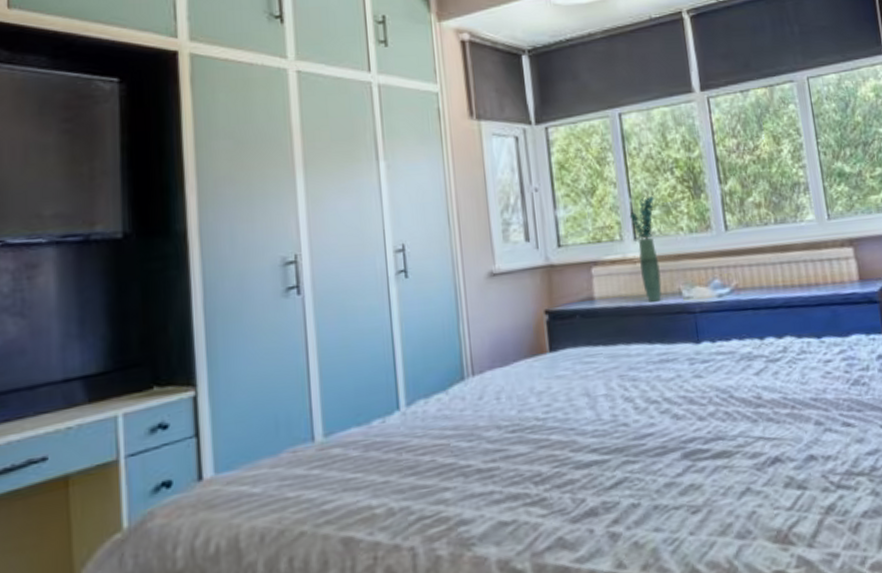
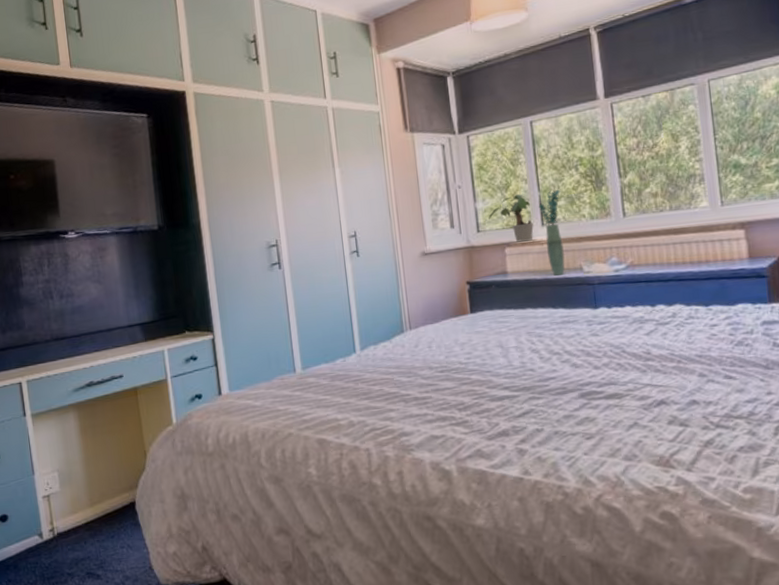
potted plant: none [571,200,625,260] -> present [488,194,534,242]

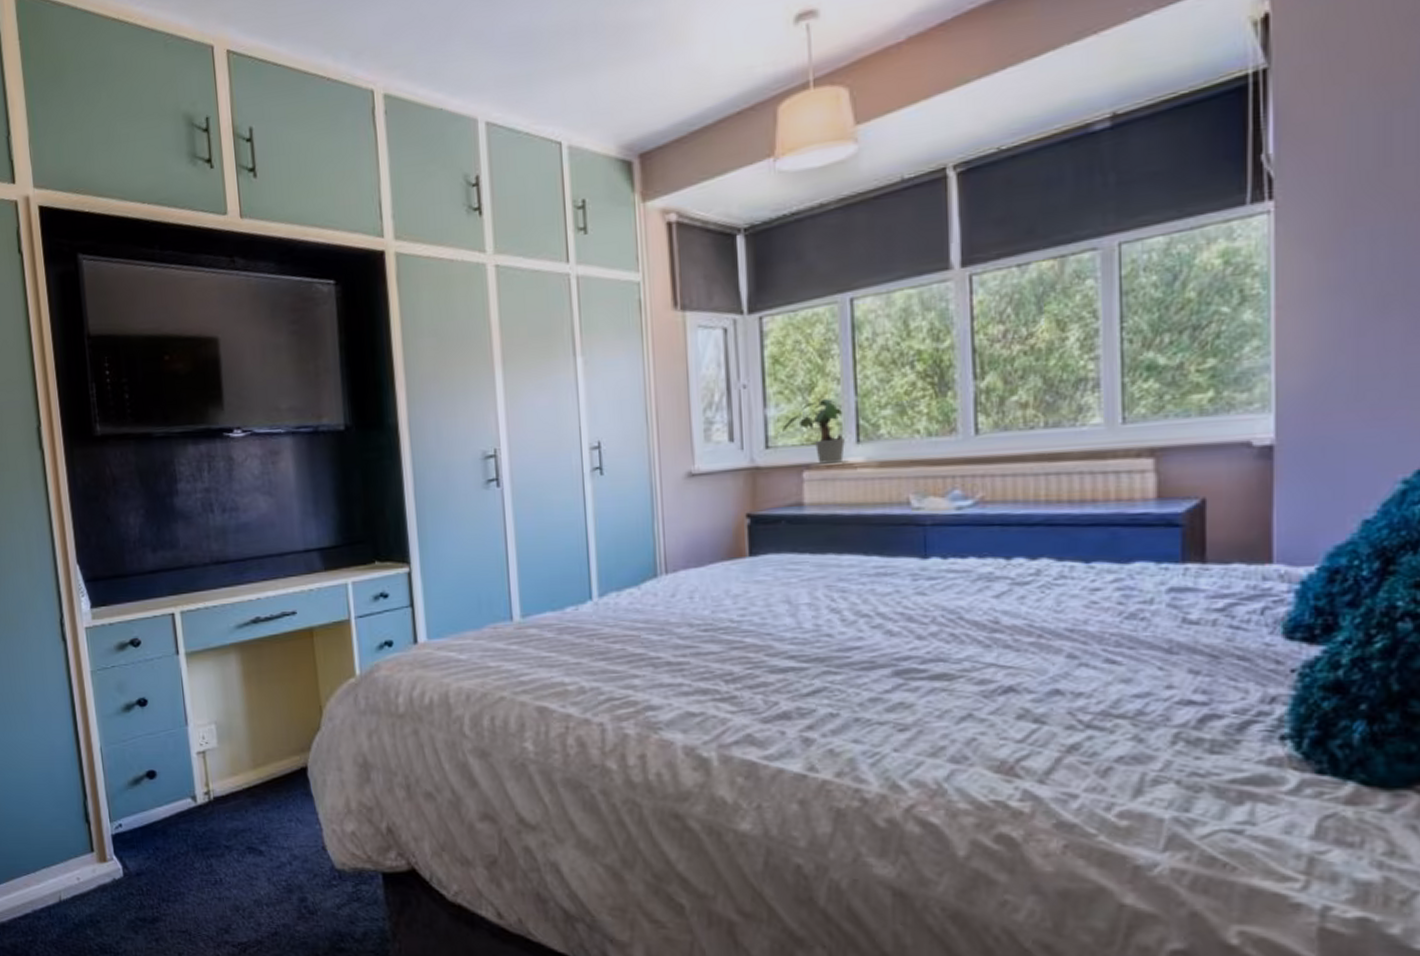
vase: present [538,187,565,277] -> none [853,390,888,513]

